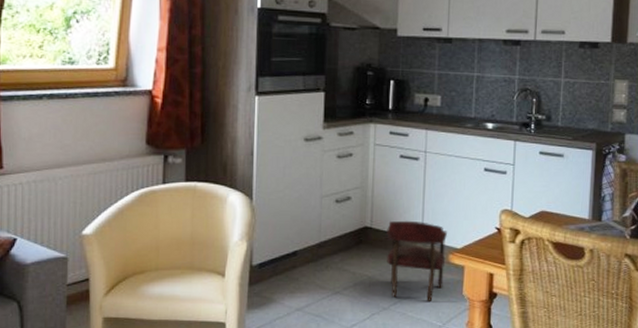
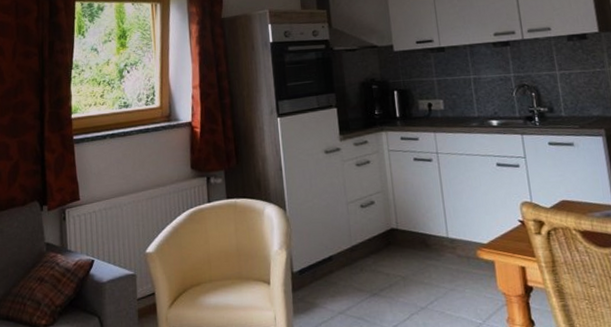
stool: present [387,220,447,301] -> none [412,219,477,299]

